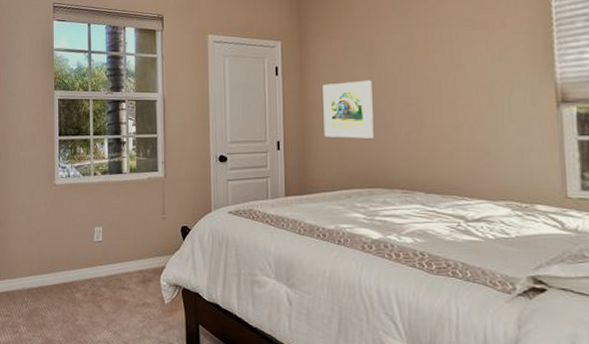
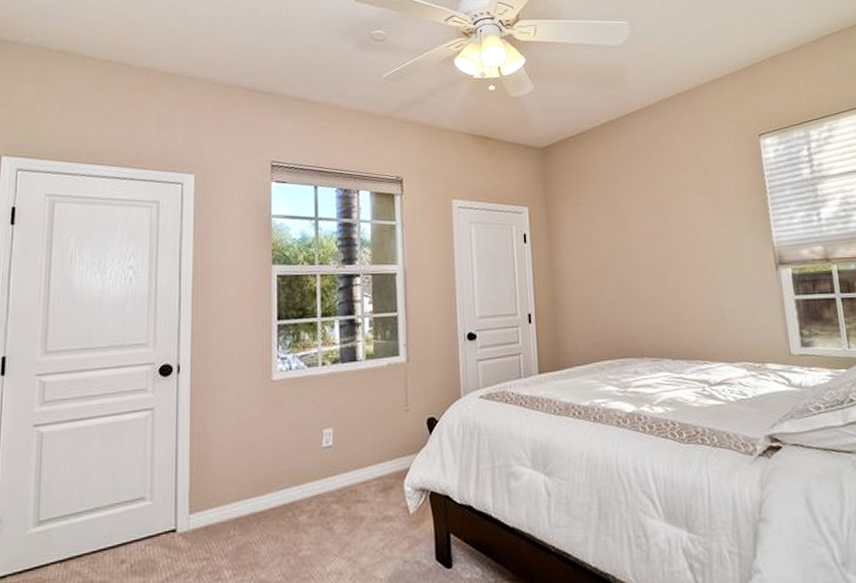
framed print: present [323,80,374,138] -> none [571,246,622,307]

